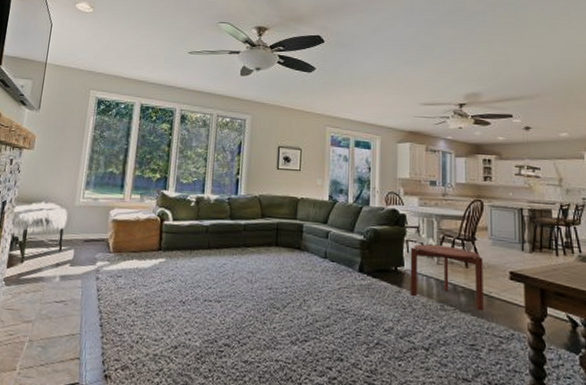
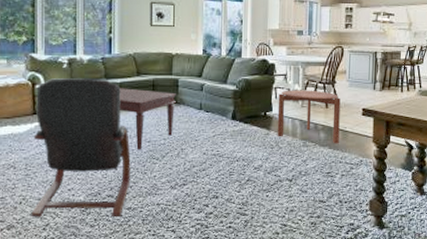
armchair: none [146,215,251,370] -> present [31,77,131,218]
coffee table: none [242,229,301,297] -> present [119,88,177,150]

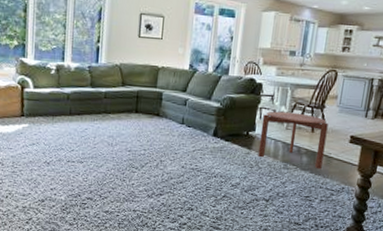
armchair: present [31,77,131,218] -> none [16,83,111,218]
coffee table: present [119,88,177,150] -> none [103,97,160,159]

